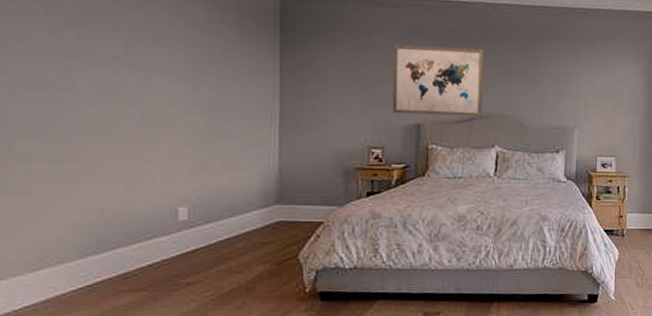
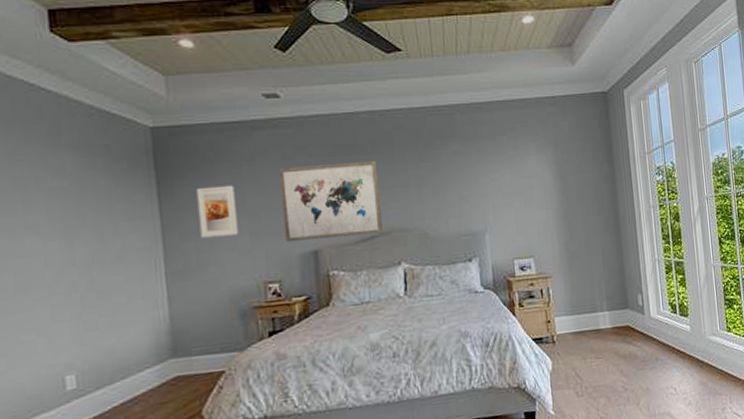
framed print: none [315,52,351,101] -> present [196,185,239,238]

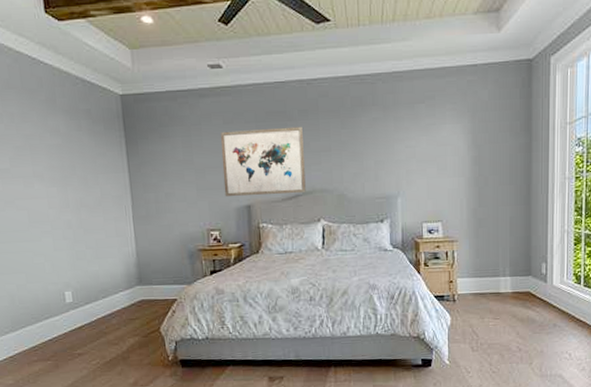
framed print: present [196,185,239,238] -> none [155,146,188,190]

